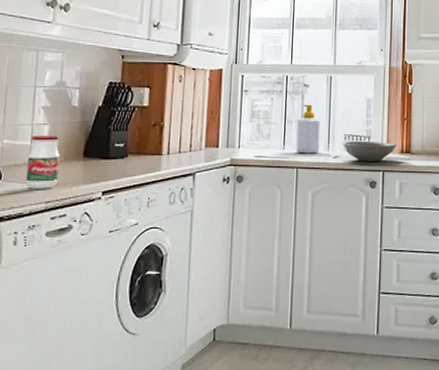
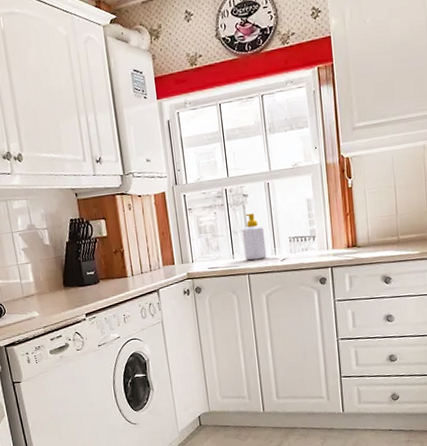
jar: present [25,135,60,189] -> none [19,271,49,318]
bowl: present [343,140,397,162] -> none [289,239,342,261]

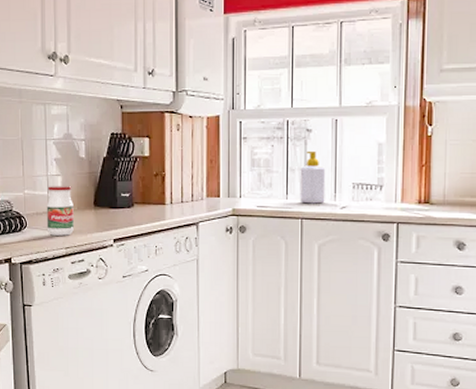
jar: none [19,271,49,318] -> present [46,186,75,236]

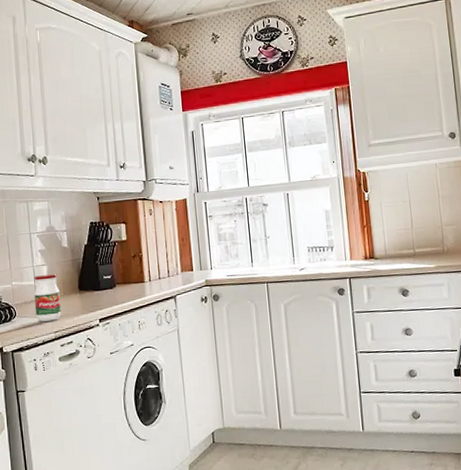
soap bottle: present [300,150,326,204] -> none [261,222,286,269]

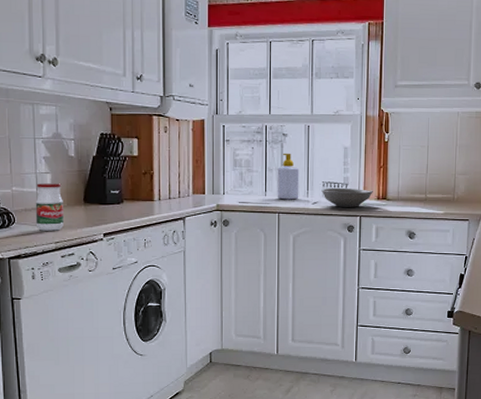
soap bottle: none [261,222,286,269] -> present [277,153,299,200]
bowl: none [307,250,360,271] -> present [321,187,373,207]

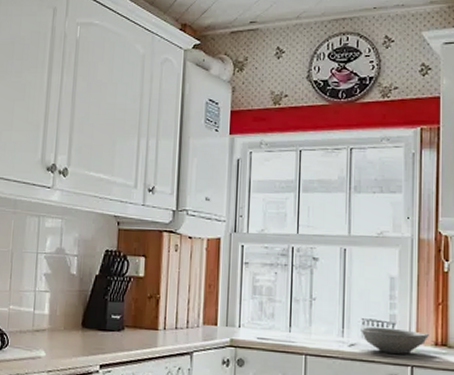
jar: present [35,183,65,231] -> none [29,302,60,358]
soap bottle: present [277,153,299,200] -> none [304,280,333,340]

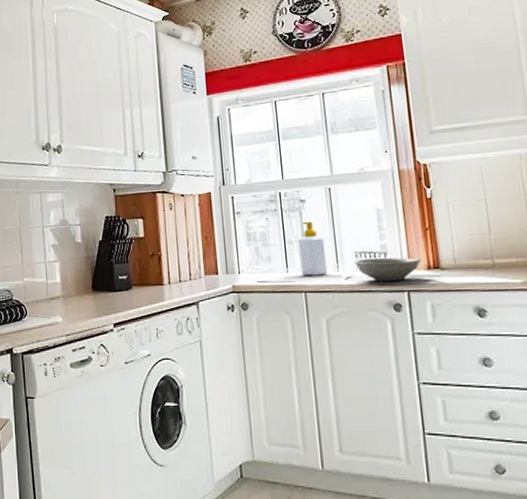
soap bottle: none [304,280,333,340] -> present [298,221,328,276]

